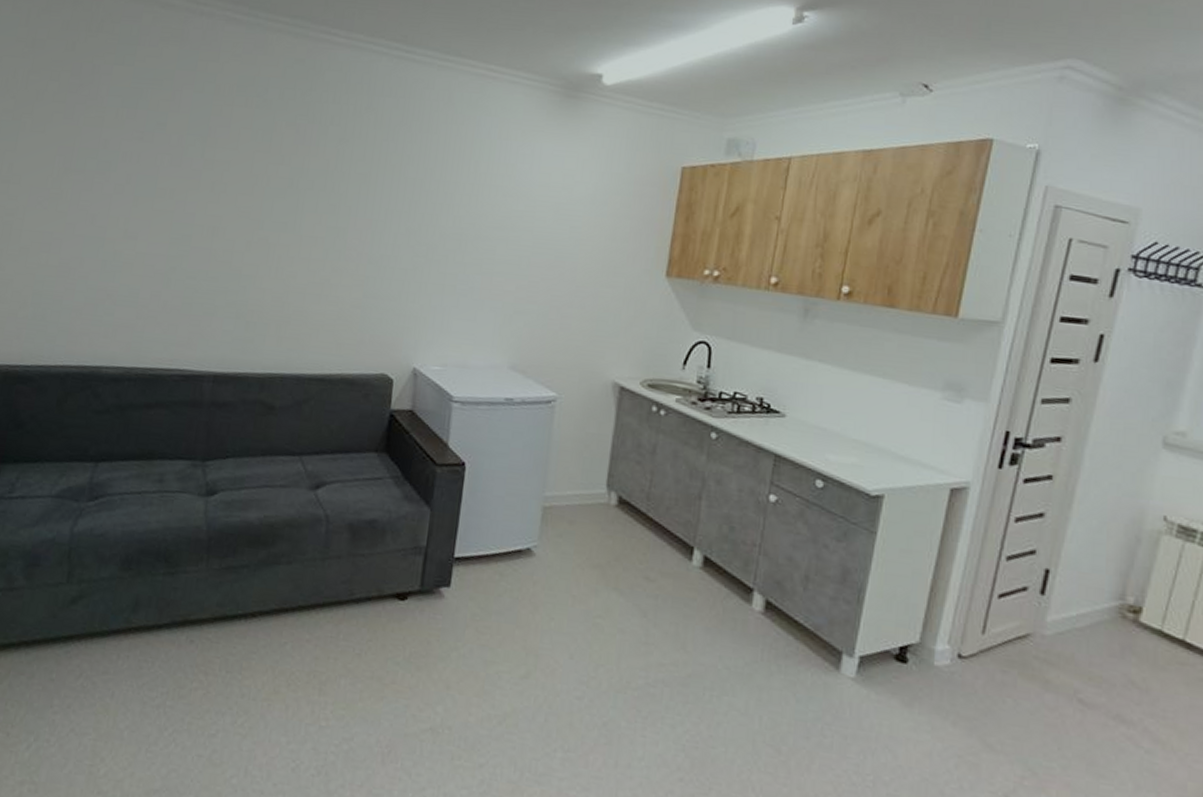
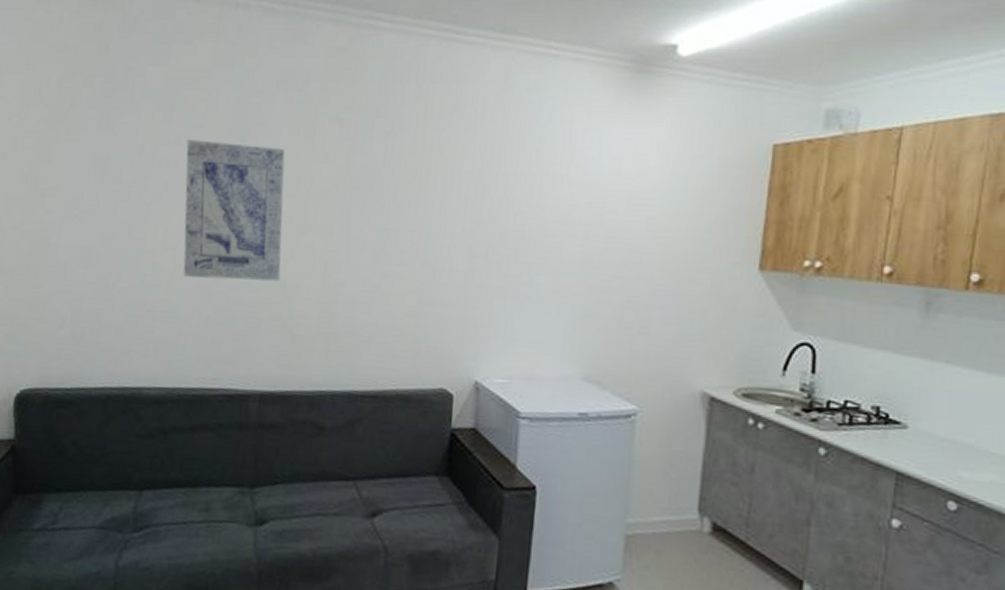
wall art: none [143,136,244,272] -> present [183,140,285,282]

